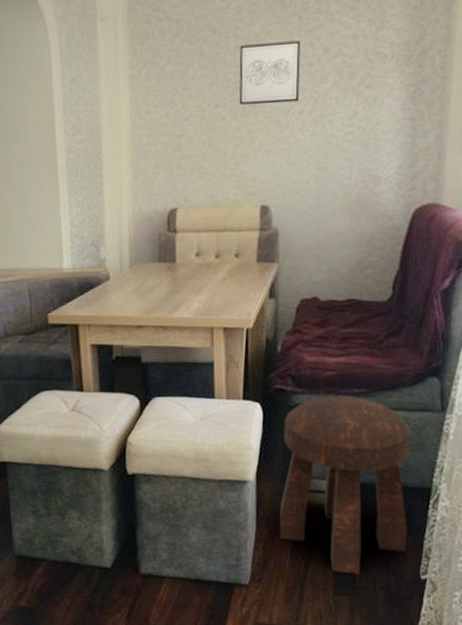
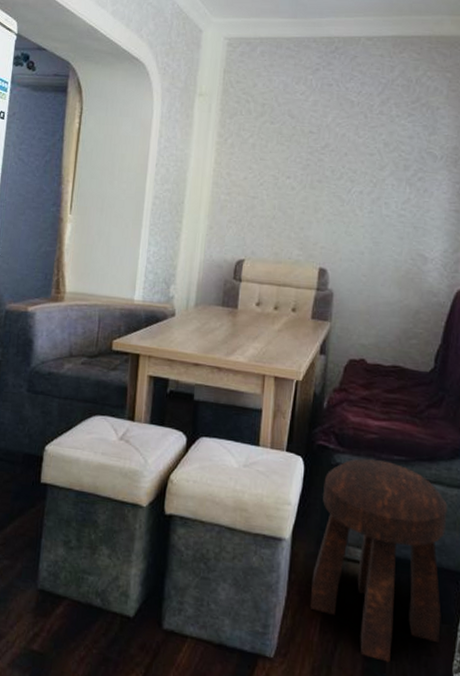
wall art: present [239,40,301,105] -> none [308,131,365,183]

